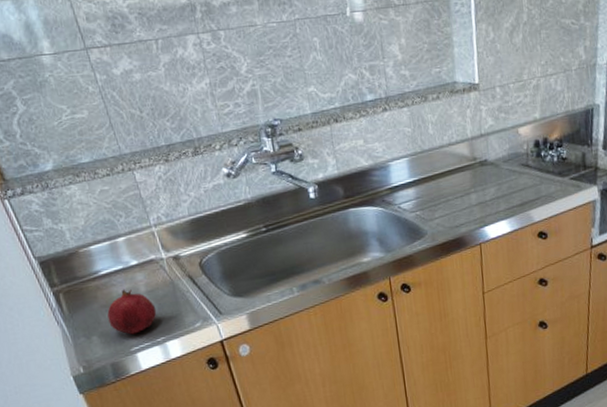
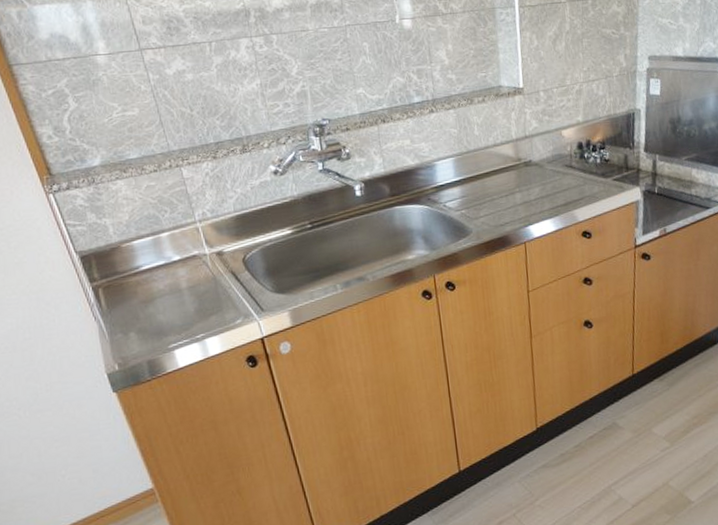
fruit: present [107,289,157,335] -> none [146,284,197,331]

